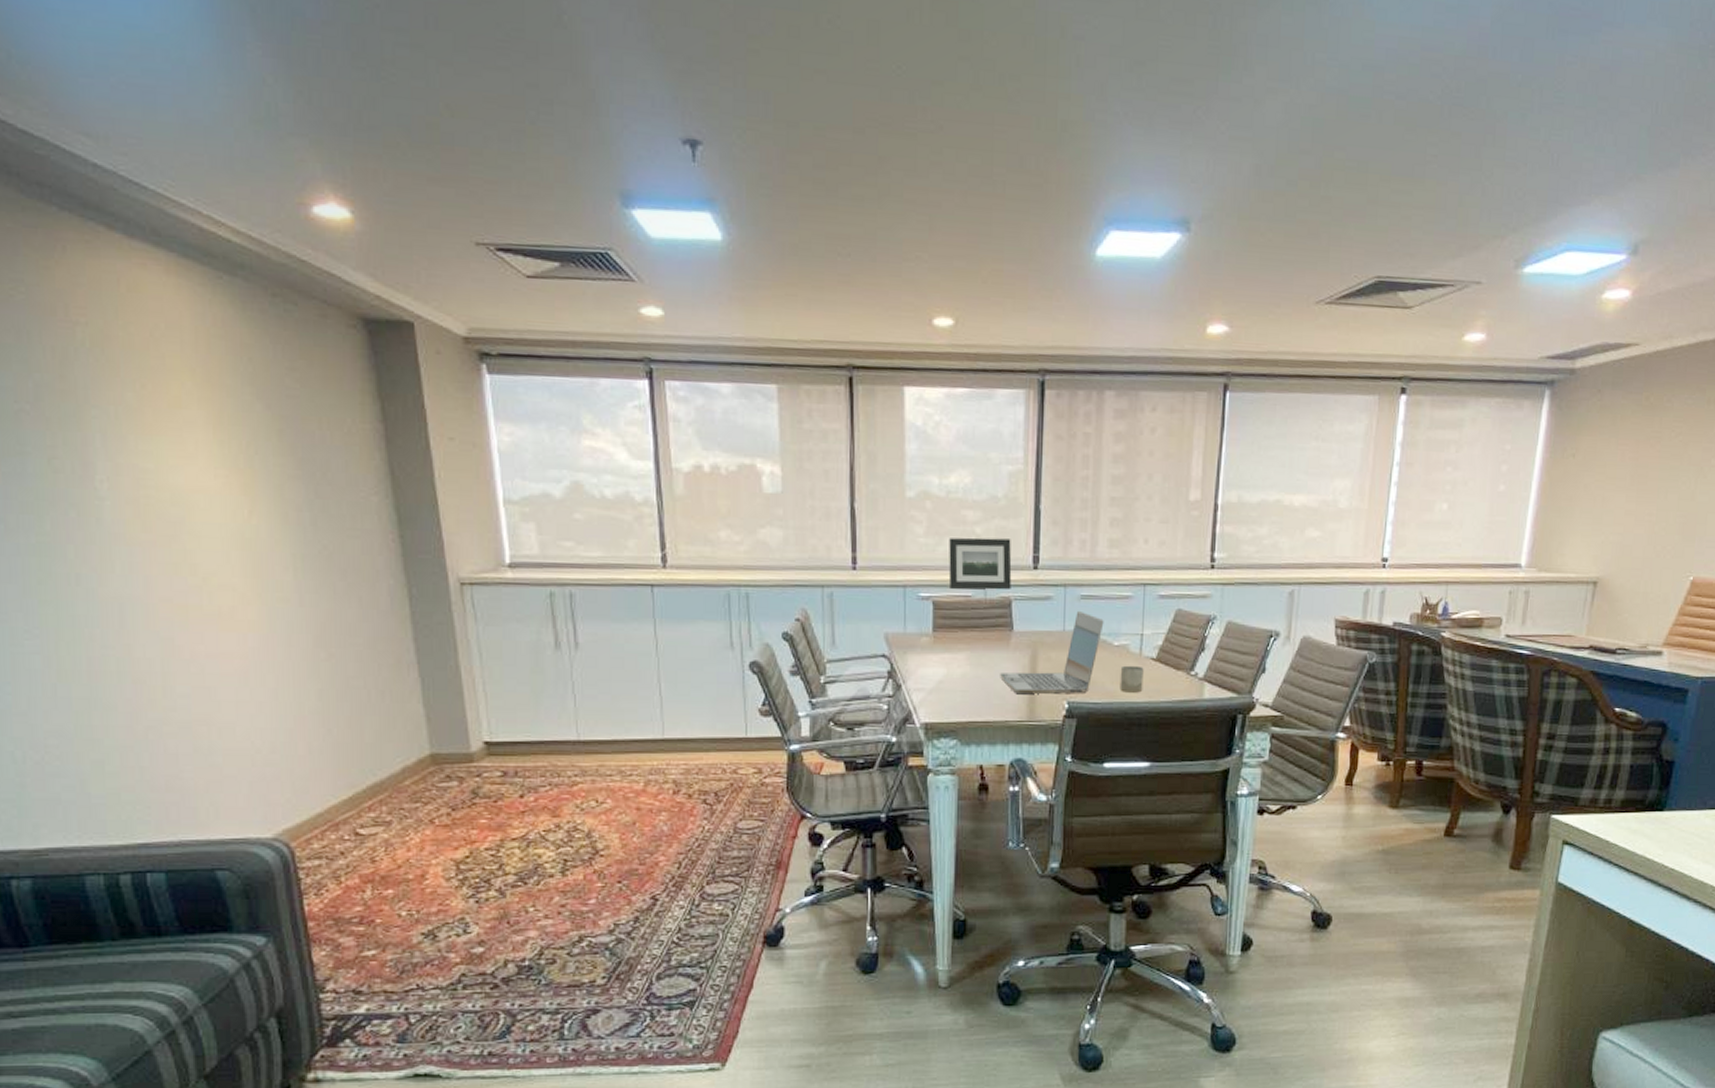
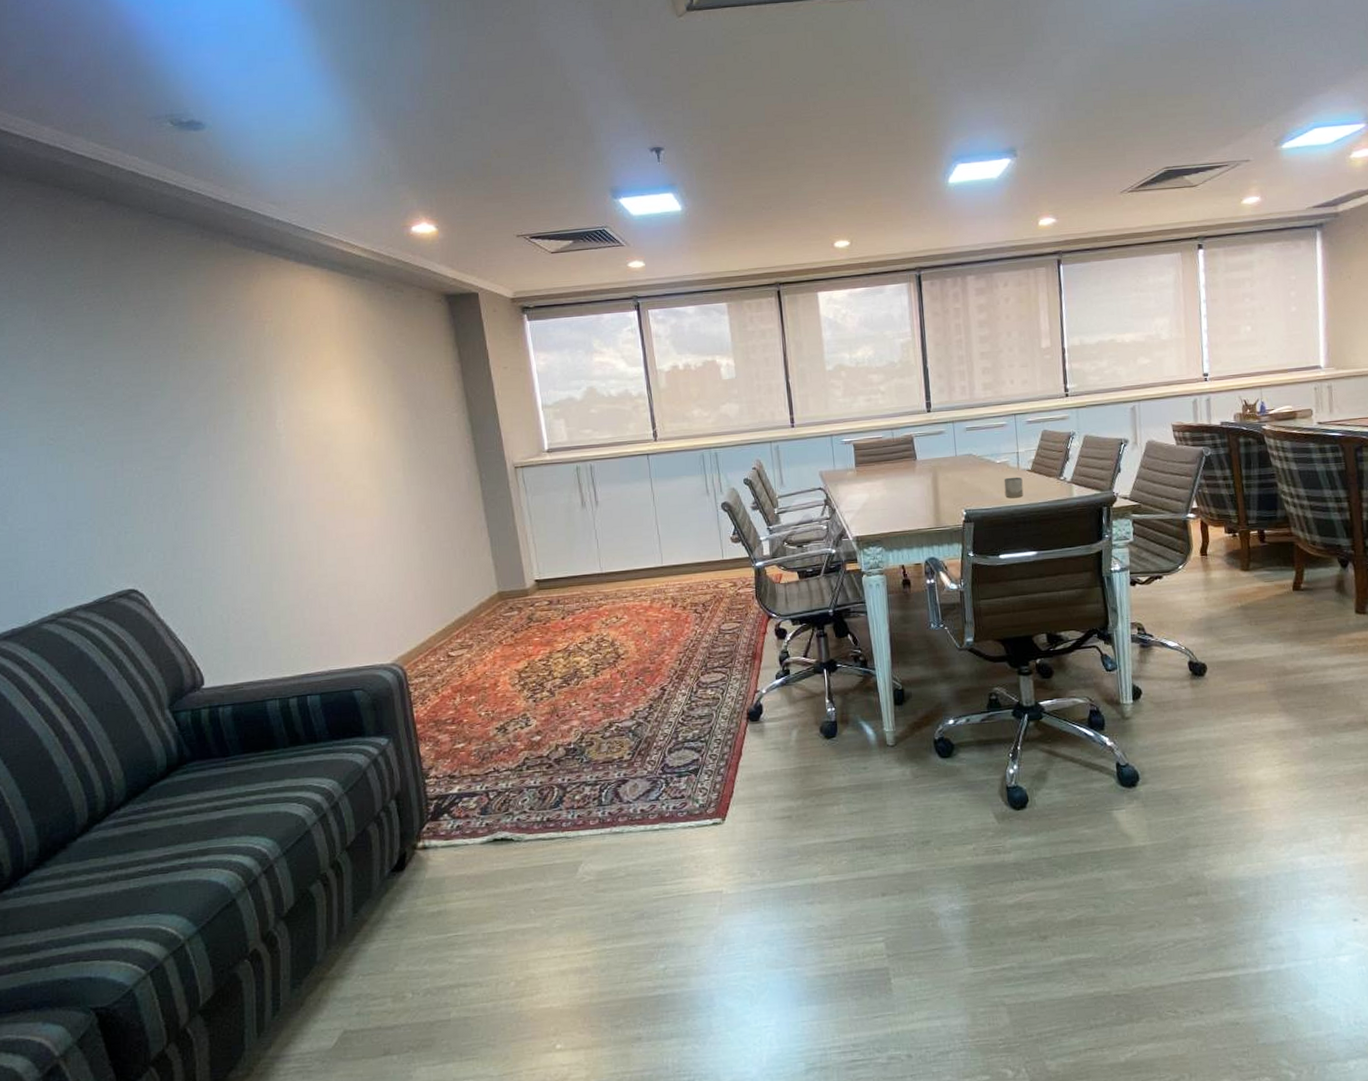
picture frame: present [948,537,1012,590] -> none [861,392,912,434]
laptop: present [1000,610,1104,694] -> none [910,439,987,507]

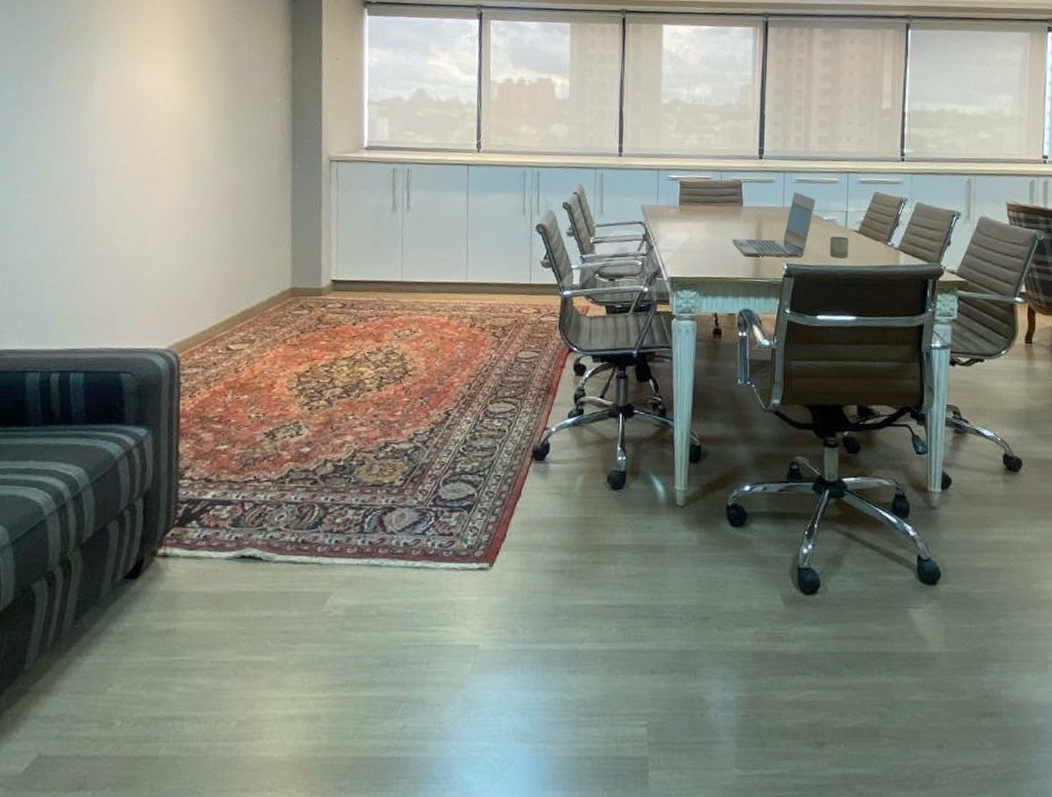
laptop: none [910,439,987,507] -> present [732,191,816,258]

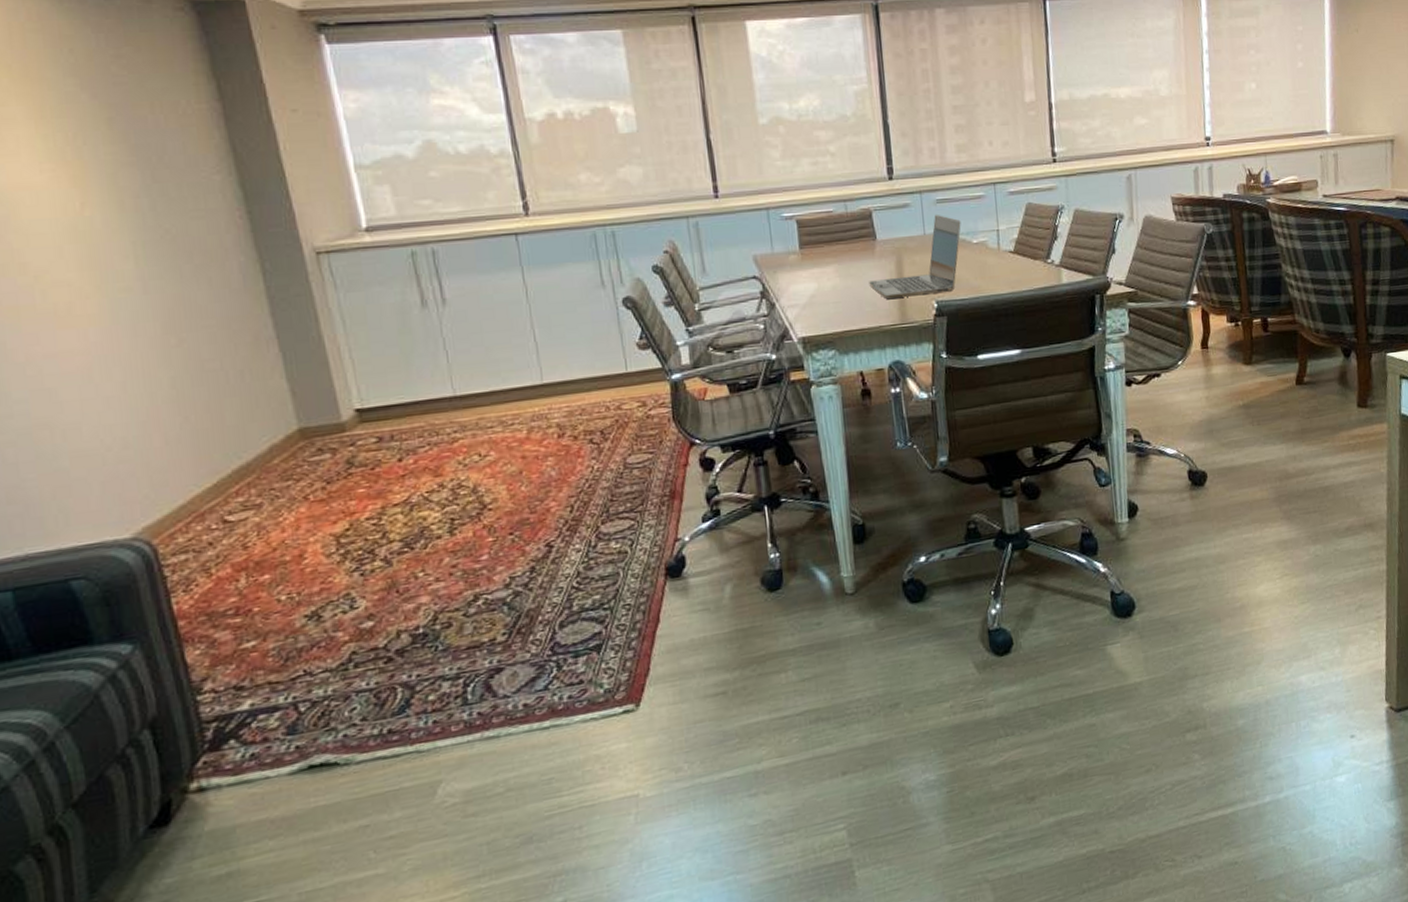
cup: present [829,236,849,259] -> none [982,260,1005,286]

